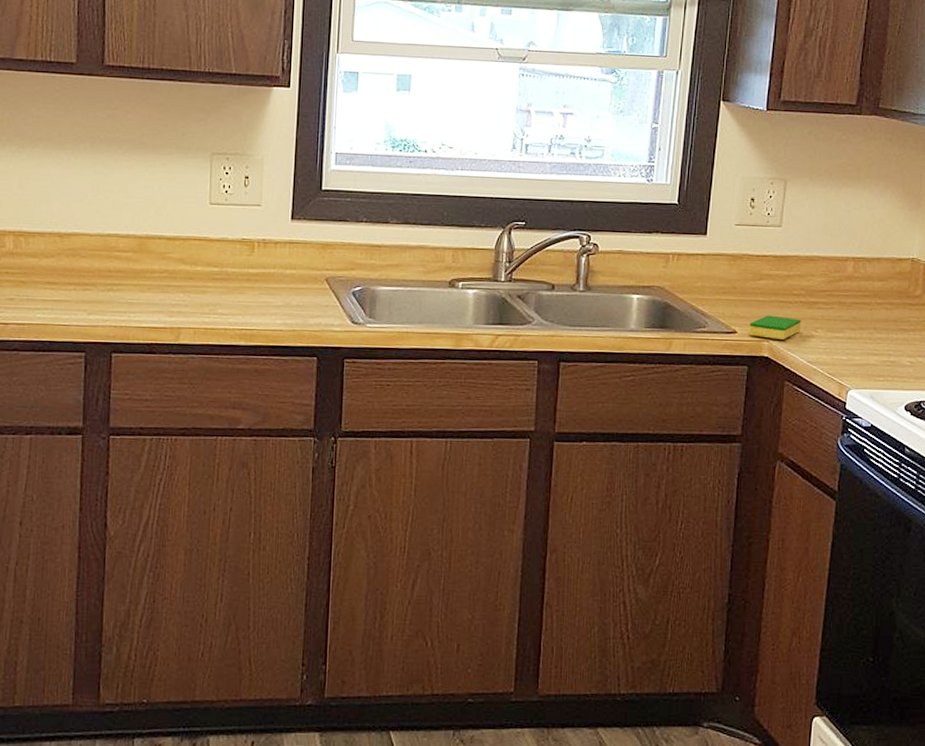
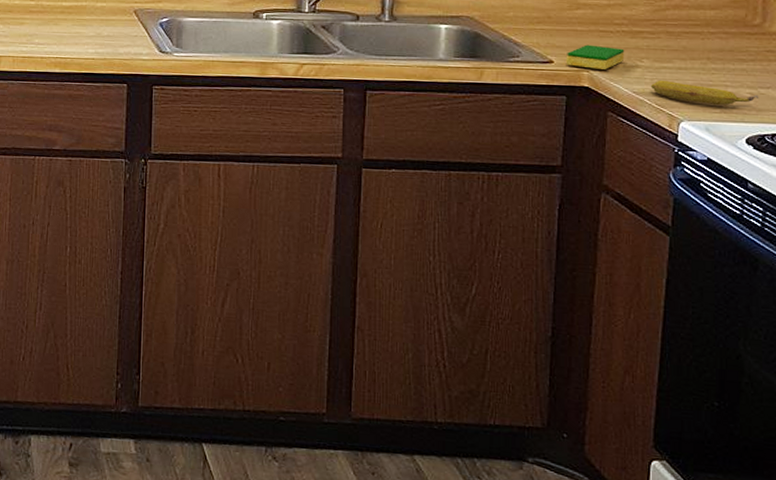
banana: none [823,349,918,374] -> present [650,80,759,106]

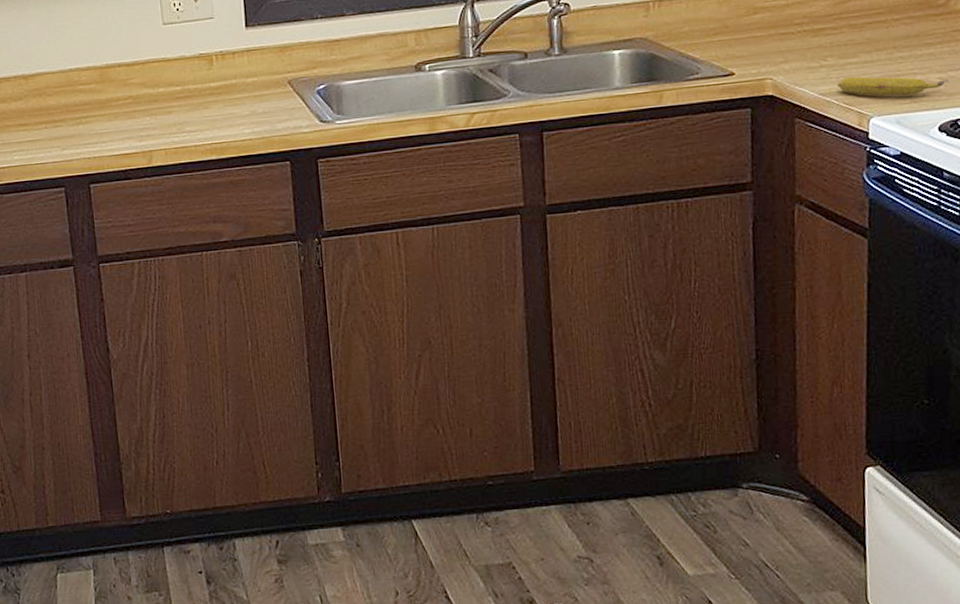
dish sponge: present [566,44,625,70] -> none [747,49,808,76]

